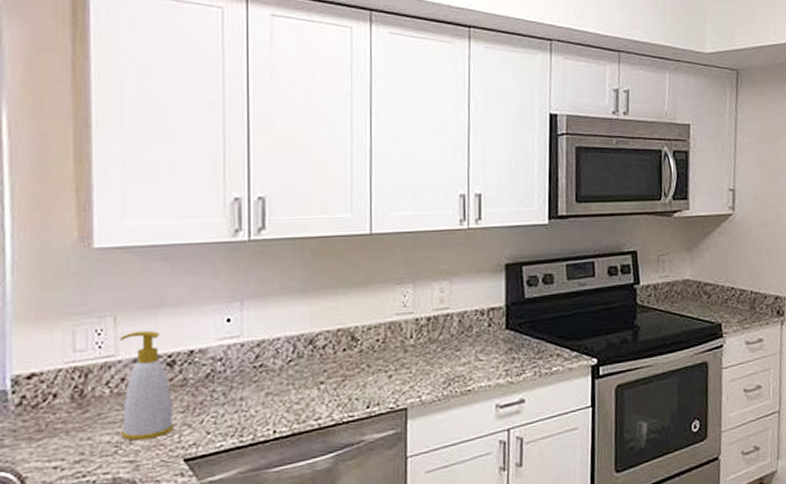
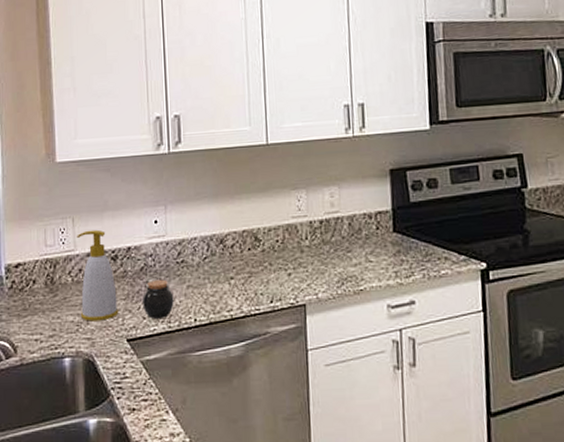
jar: none [207,387,248,433] -> present [142,279,174,319]

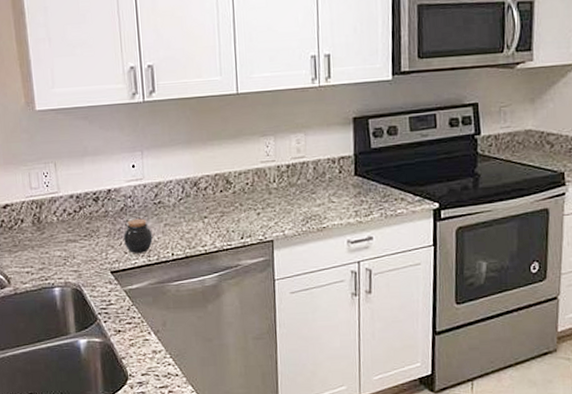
soap bottle: present [77,229,119,321] -> none [60,173,102,256]

